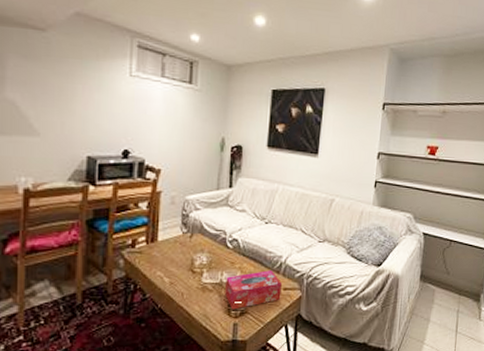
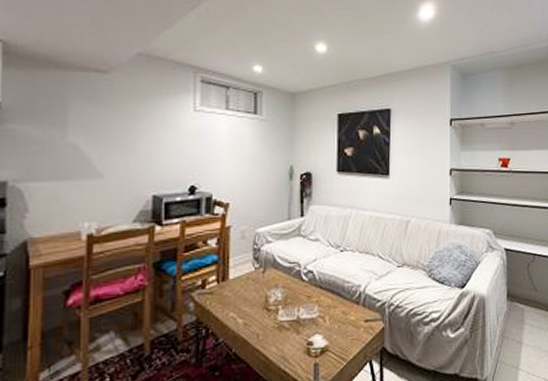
tissue box: present [225,270,282,310] -> none [303,302,363,349]

